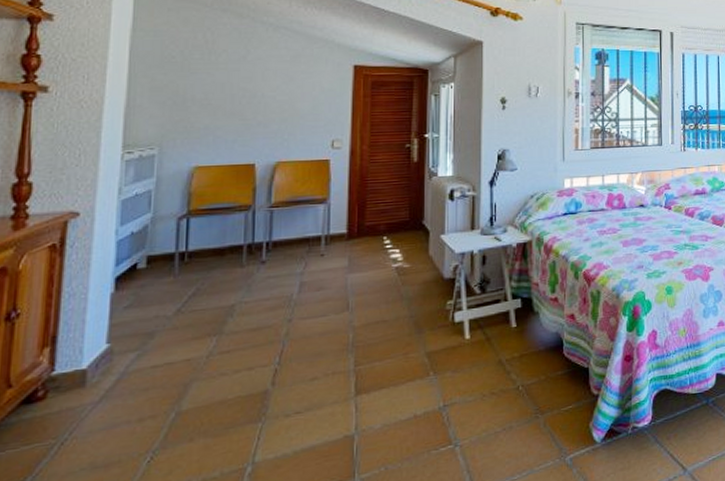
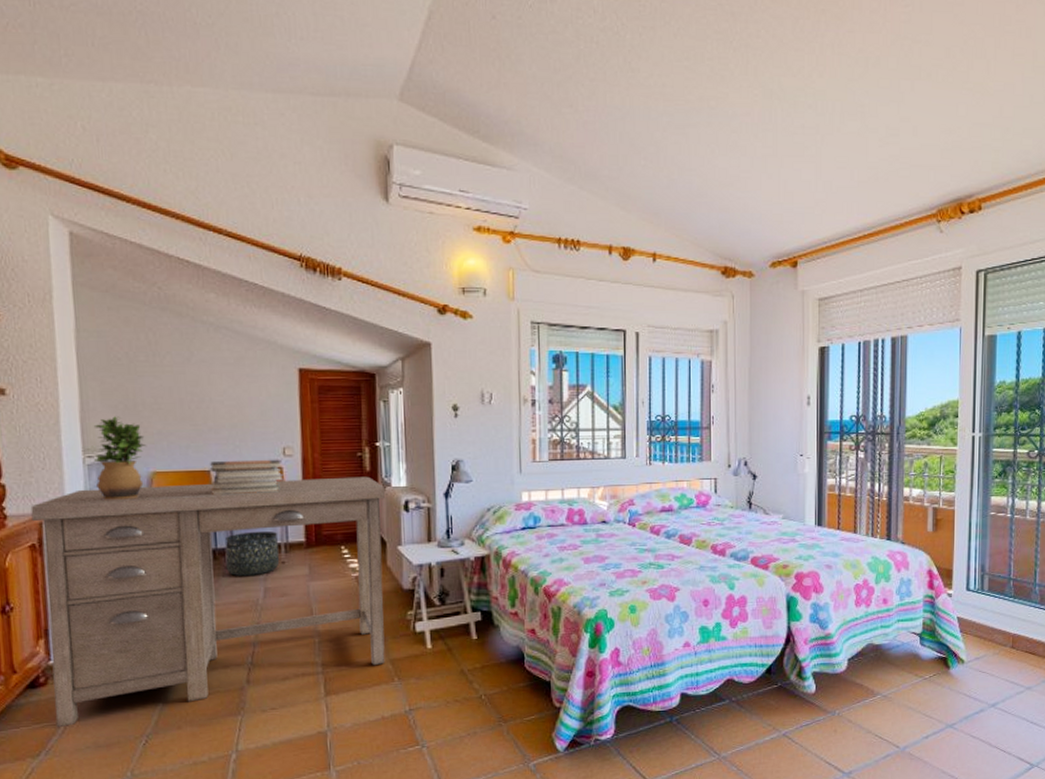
desk: none [49,167,430,449] -> present [30,476,385,728]
potted plant: none [132,112,192,197] -> present [93,416,147,501]
book stack: none [253,151,330,189] -> present [209,459,284,496]
basket: none [261,223,320,271] -> present [225,530,280,576]

